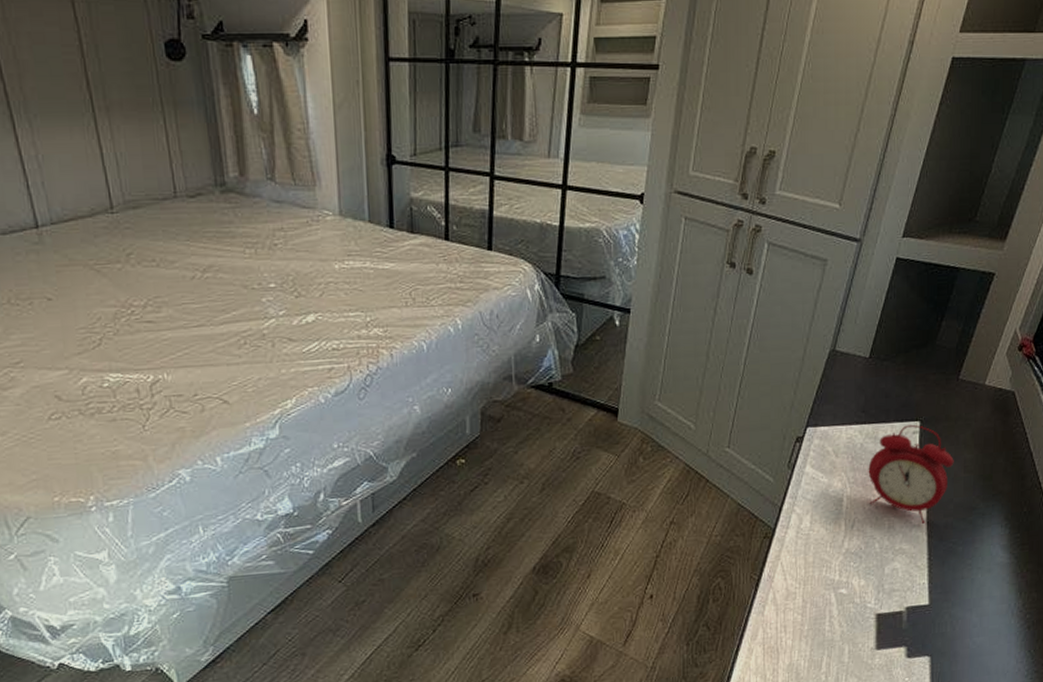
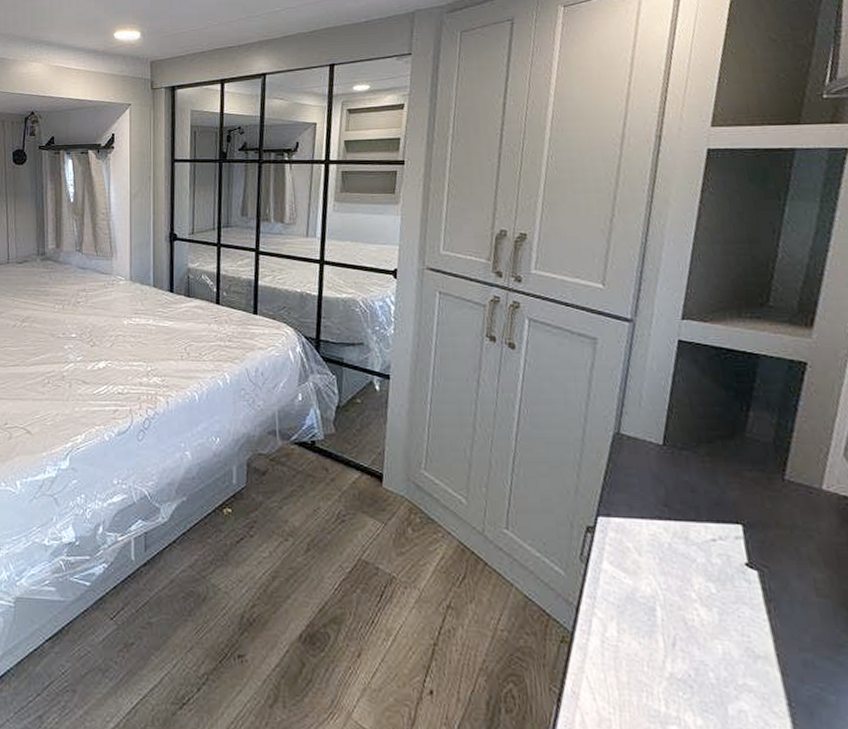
alarm clock: present [868,424,954,524] -> none [682,527,800,655]

